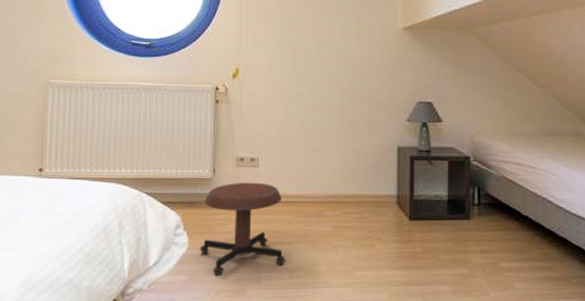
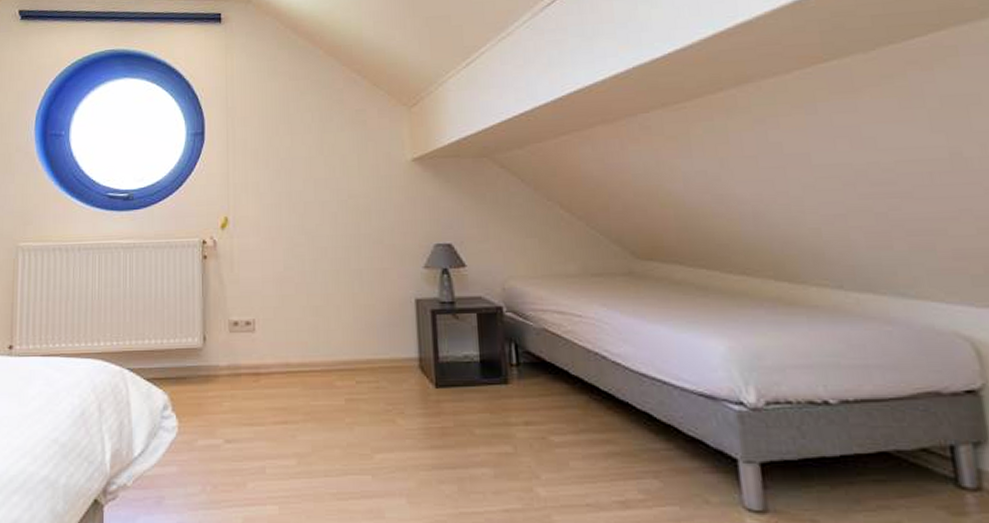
stool: present [199,182,286,276] -> none [191,350,293,465]

